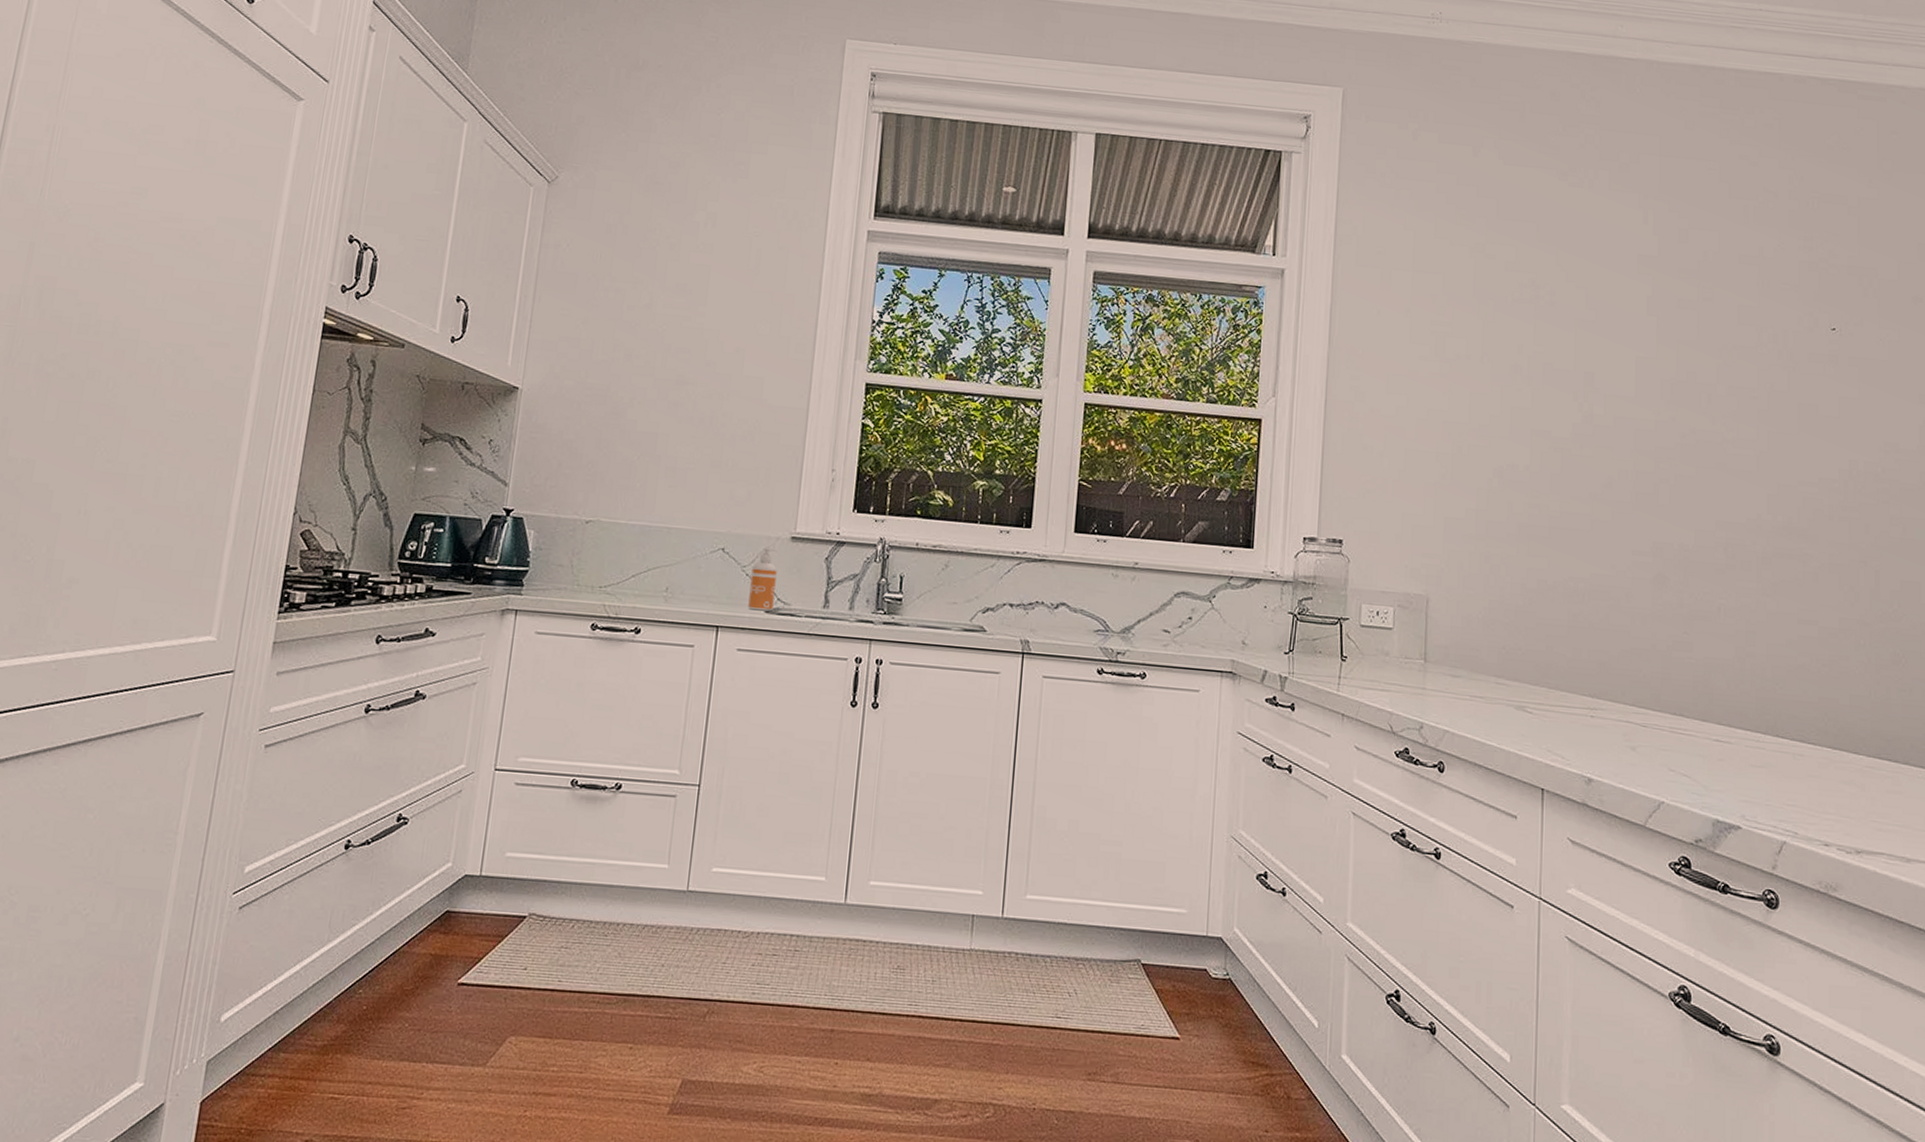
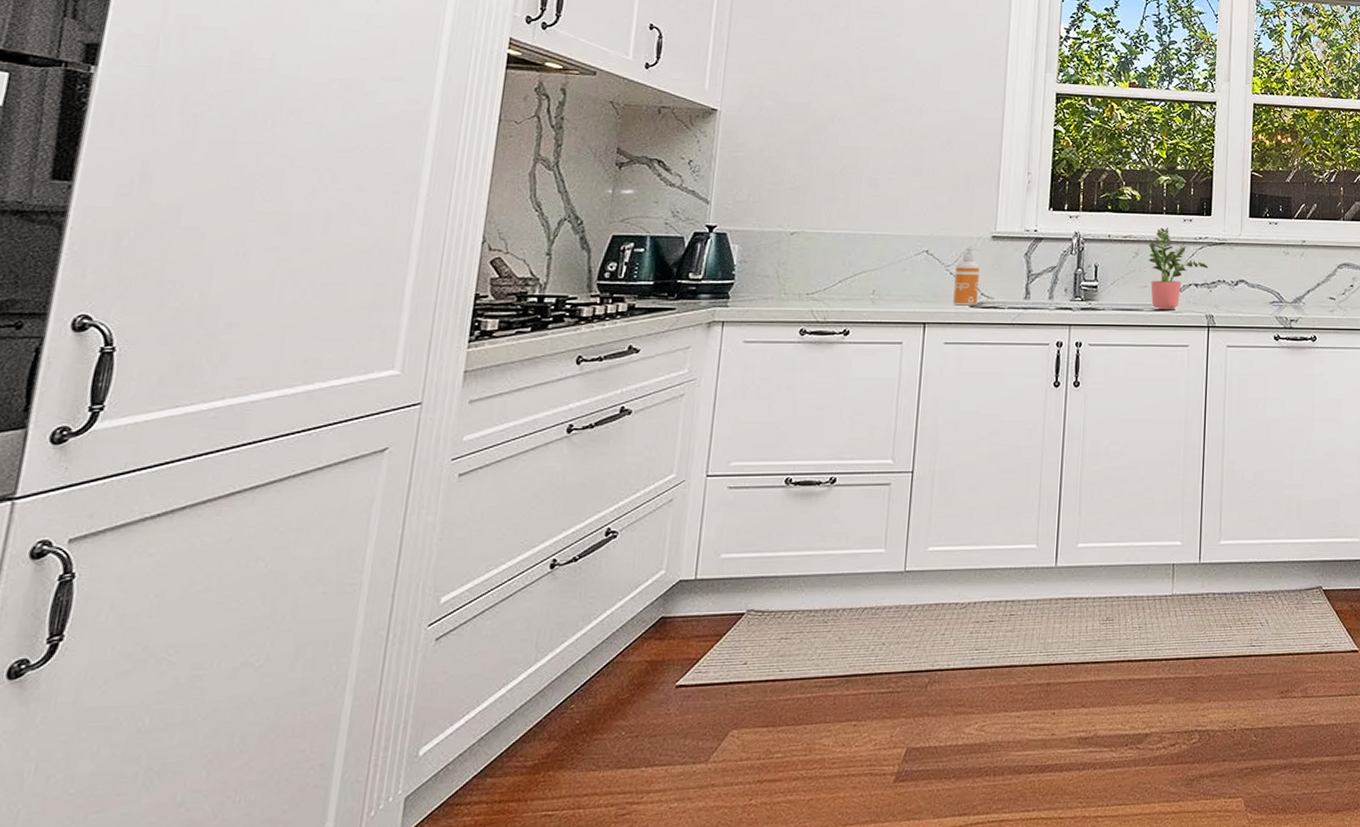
potted plant: none [959,538,1025,631] -> present [1148,227,1208,309]

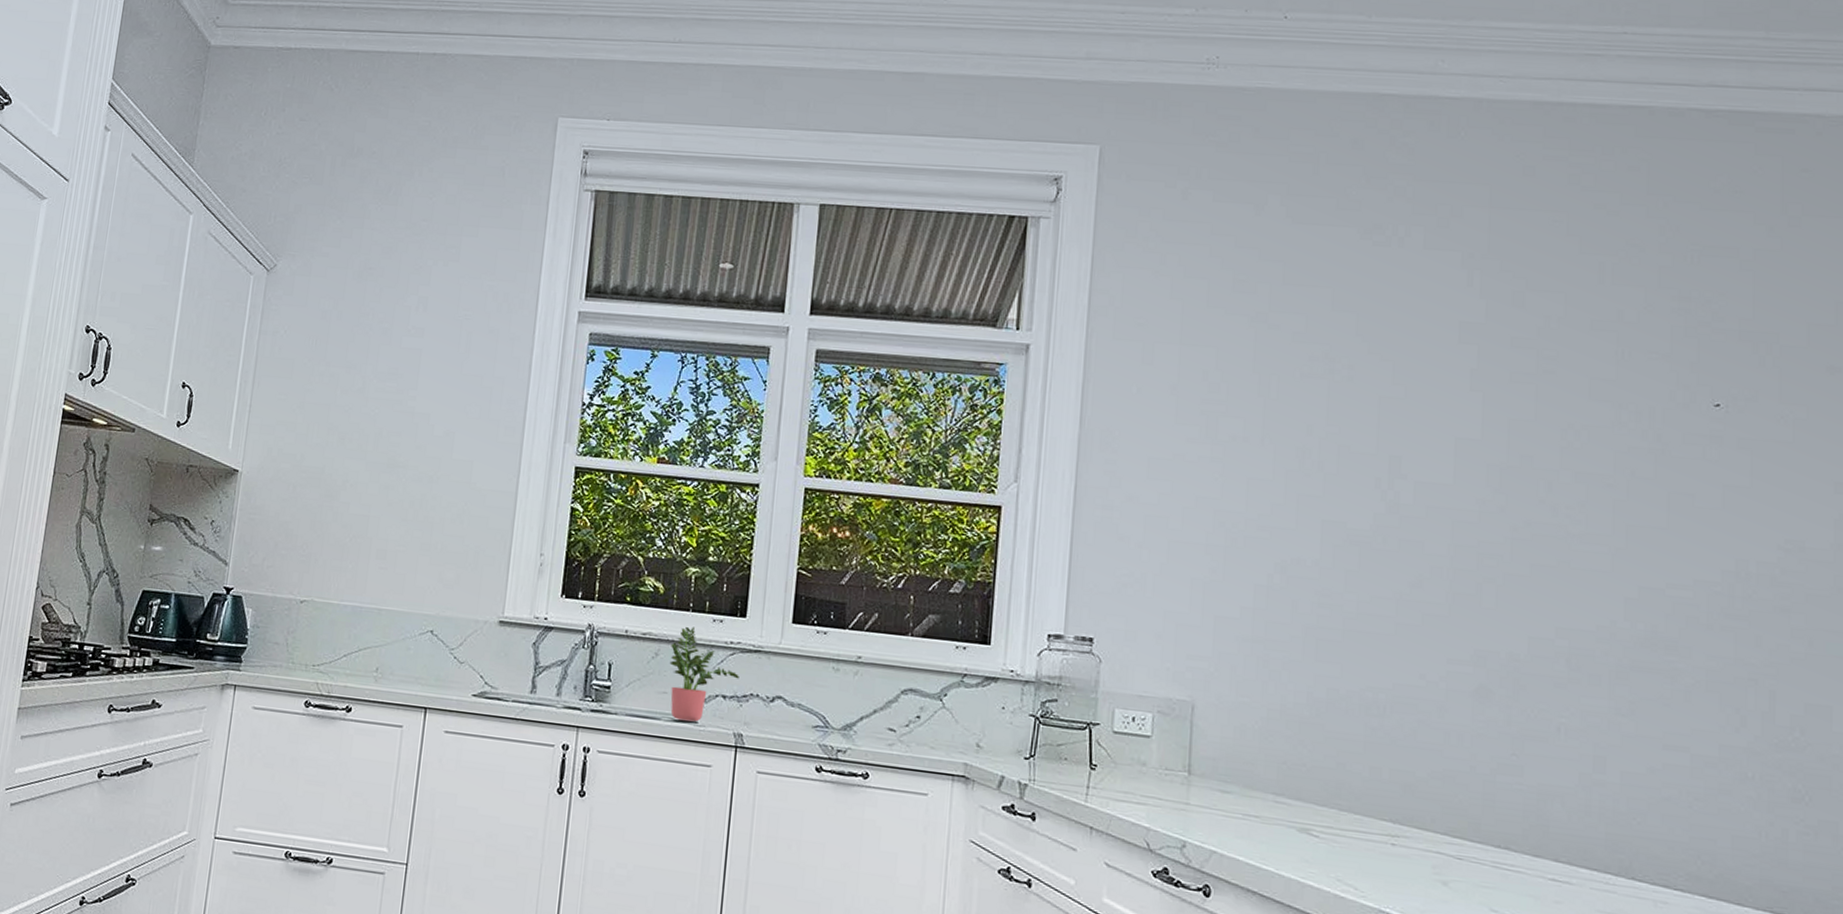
soap dispenser: present [953,248,980,306] -> none [455,631,485,695]

